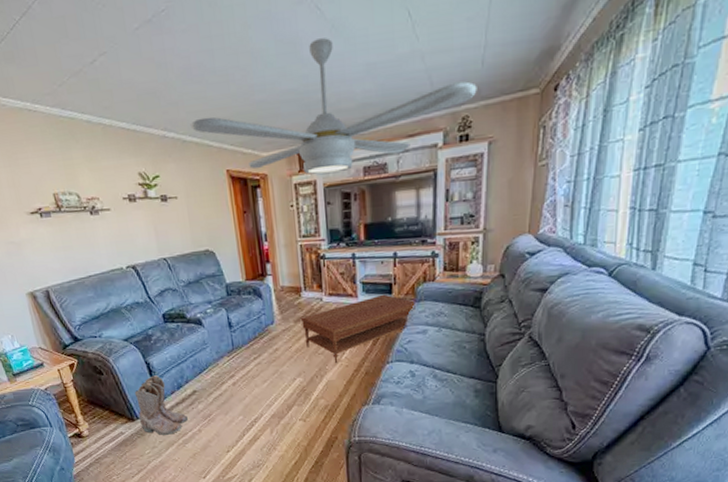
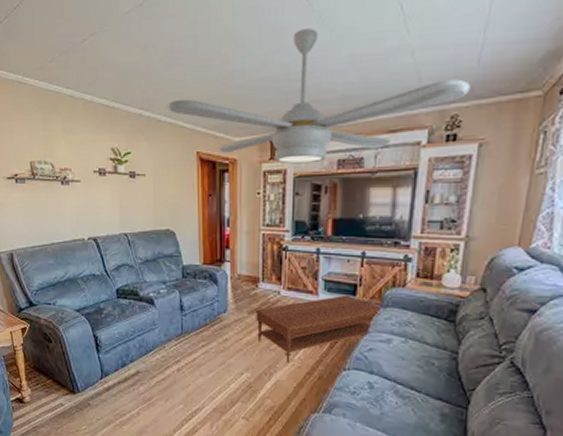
boots: present [134,375,188,435] -> none [79,350,128,413]

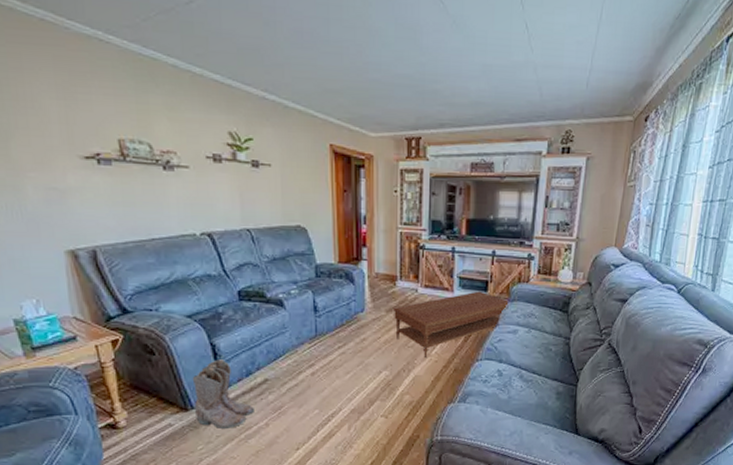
boots: none [79,350,128,413] -> present [192,359,254,429]
ceiling fan: present [166,28,471,164] -> none [295,31,581,165]

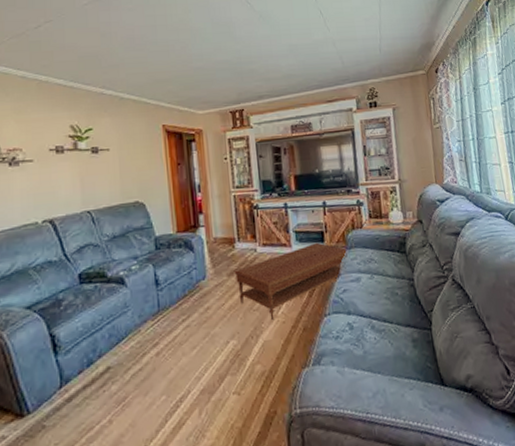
boots: present [192,359,254,429] -> none [29,350,96,435]

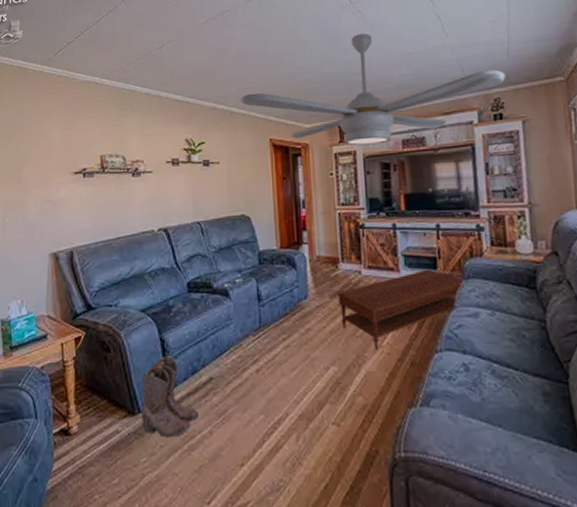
boots: none [29,350,96,435] -> present [141,356,198,437]
ceiling fan: none [129,24,379,131] -> present [240,33,506,146]

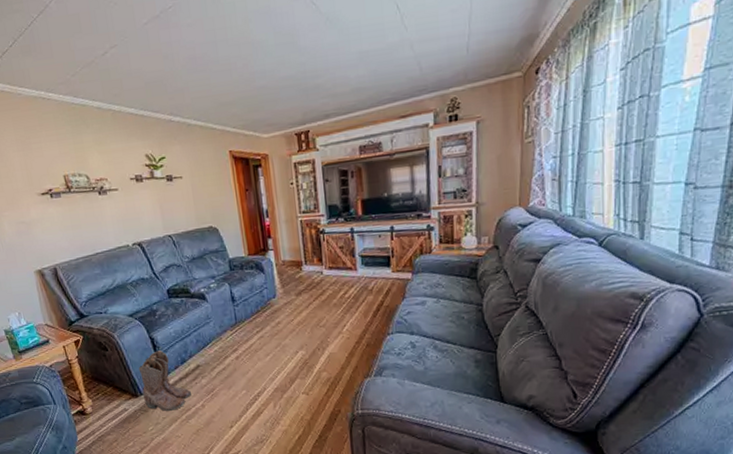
ceiling fan: present [240,33,506,146] -> none [195,29,464,154]
coffee table: present [336,269,462,349] -> none [301,266,412,335]

